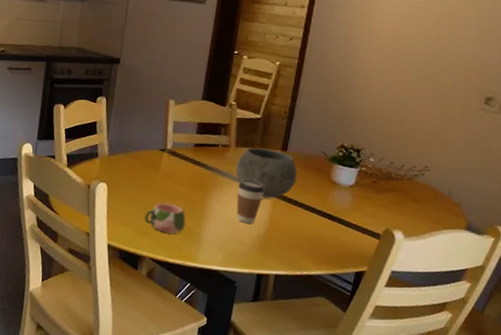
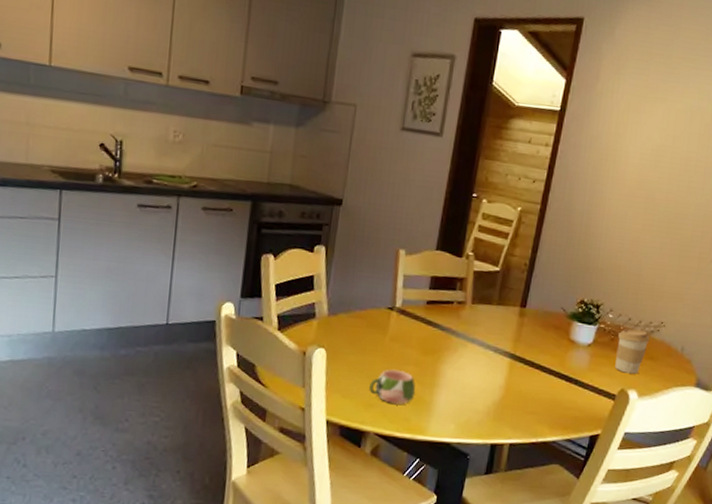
bowl: present [236,147,298,198] -> none [471,304,536,360]
coffee cup: present [236,179,264,224] -> none [471,340,501,389]
coffee cup: none [378,172,414,215] -> present [615,328,650,374]

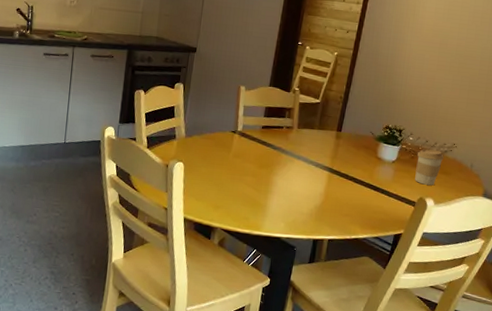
mug: present [369,369,416,404] -> none [217,179,254,207]

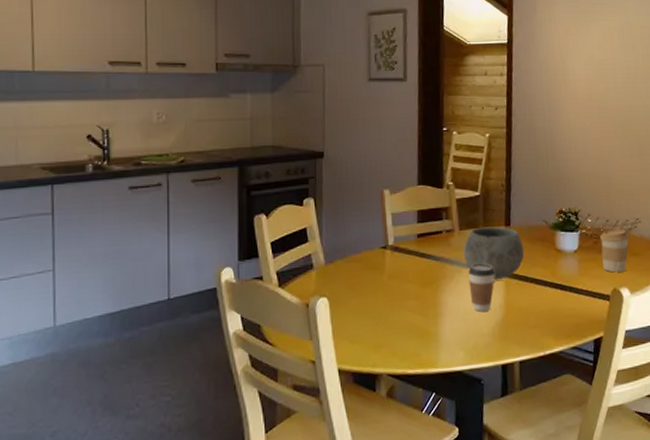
bowl: none [297,128,350,173] -> present [463,226,525,279]
coffee cup: none [297,157,321,196] -> present [468,263,495,312]

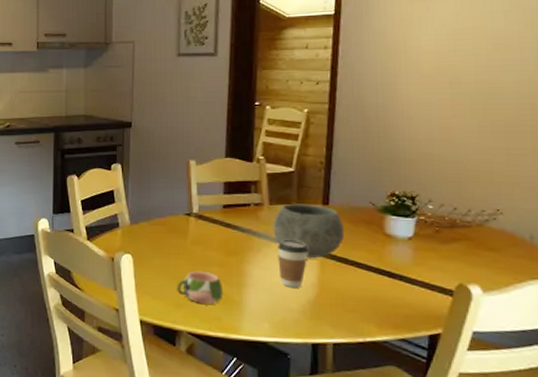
mug: none [375,306,421,341] -> present [177,271,224,304]
coffee cup: present [600,229,630,273] -> none [444,218,485,267]

